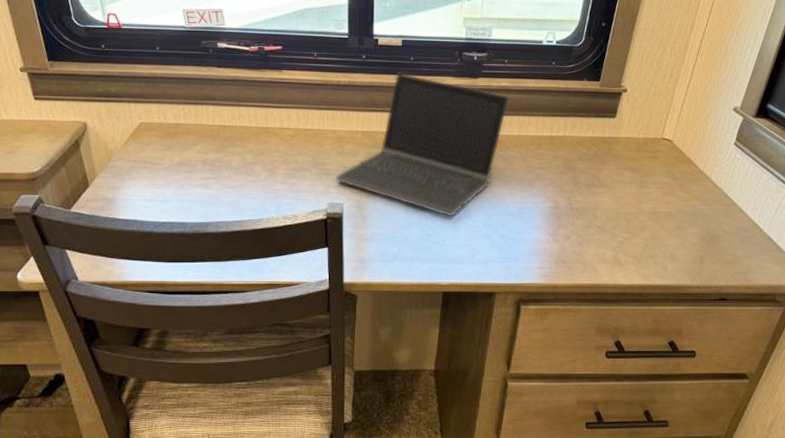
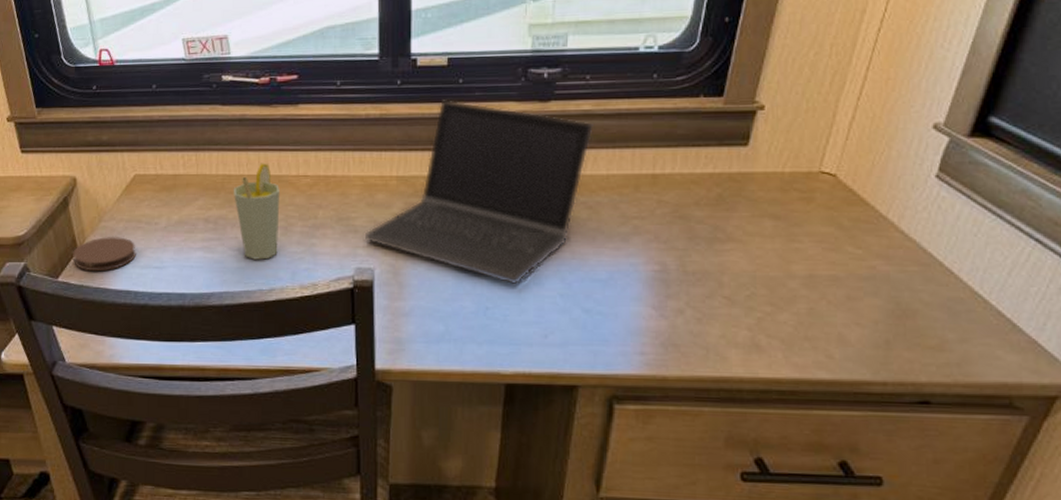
coaster: none [84,174,142,203] -> present [73,236,136,271]
cup: none [227,116,266,196] -> present [233,163,279,260]

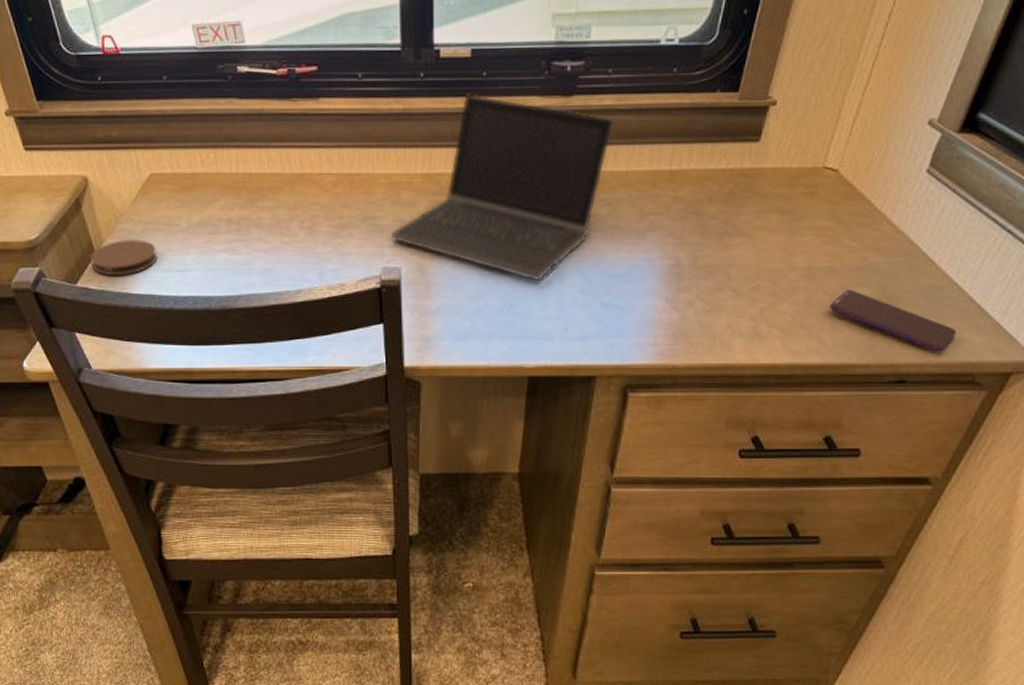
cup: present [233,163,279,260] -> none [255,160,304,261]
smartphone: none [835,300,987,371] -> present [829,289,957,352]

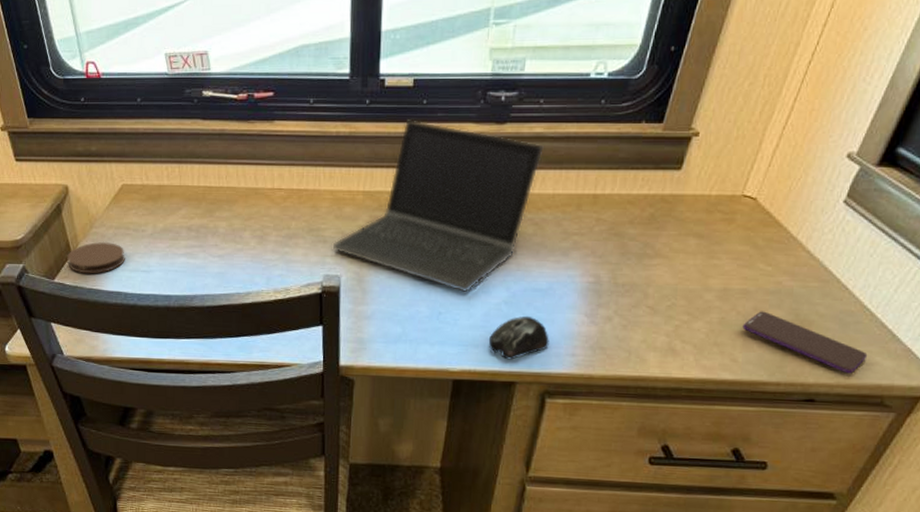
computer mouse: none [564,304,629,353] -> present [488,315,549,360]

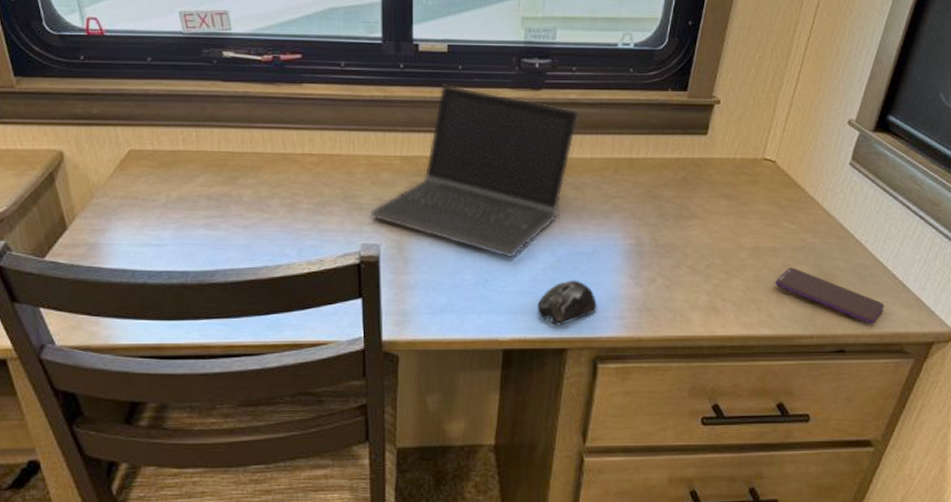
coaster: present [67,241,125,273] -> none [61,213,133,249]

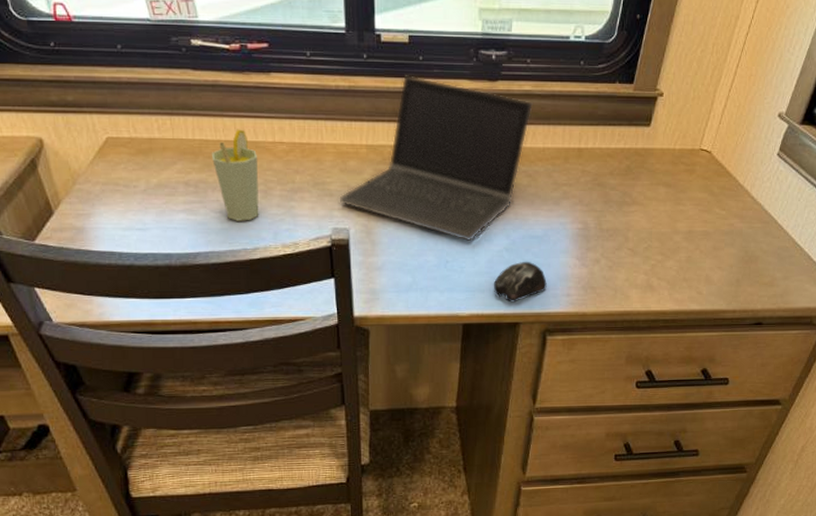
cup: none [236,140,284,237] -> present [211,129,259,221]
smartphone: present [775,267,885,324] -> none [705,249,800,300]

